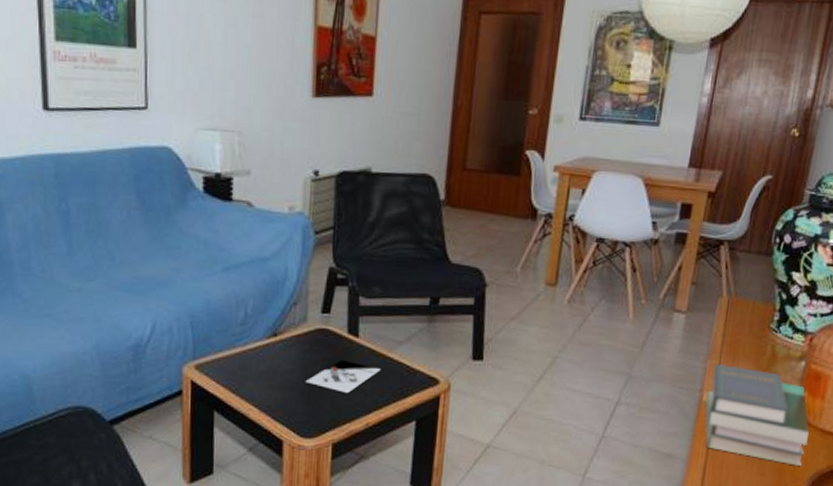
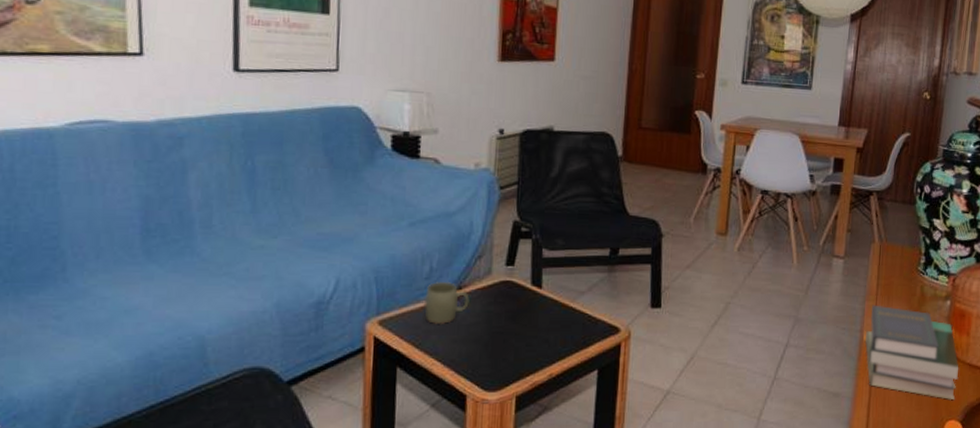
mug: none [239,327,285,372] -> present [423,281,470,325]
architectural model: present [305,359,381,393] -> none [489,310,564,344]

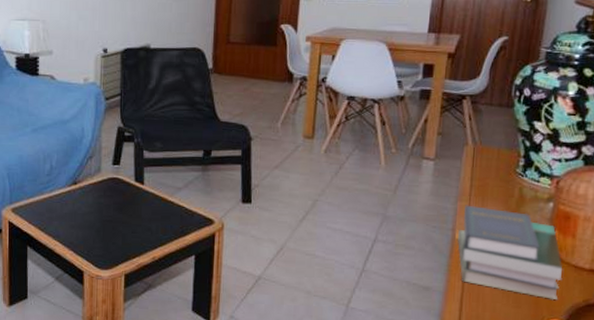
mug: present [423,281,470,325] -> none [46,177,83,214]

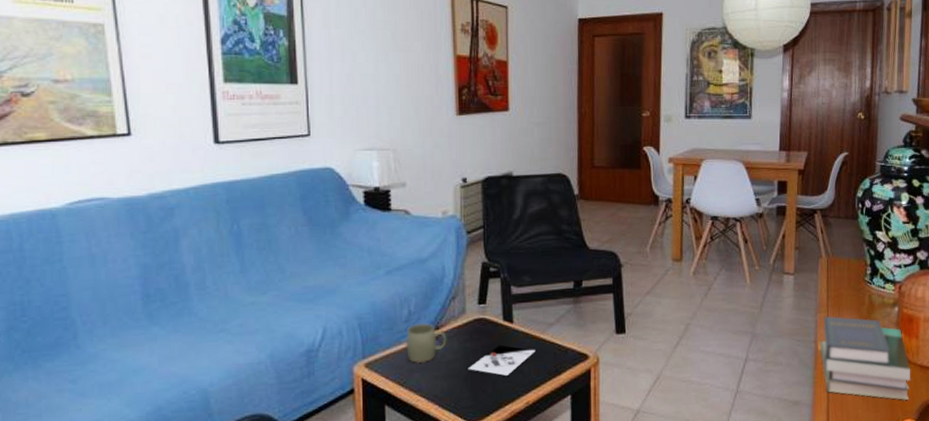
mug: none [46,177,83,214] -> present [405,322,447,364]
architectural model: none [101,203,164,231] -> present [468,344,536,376]

